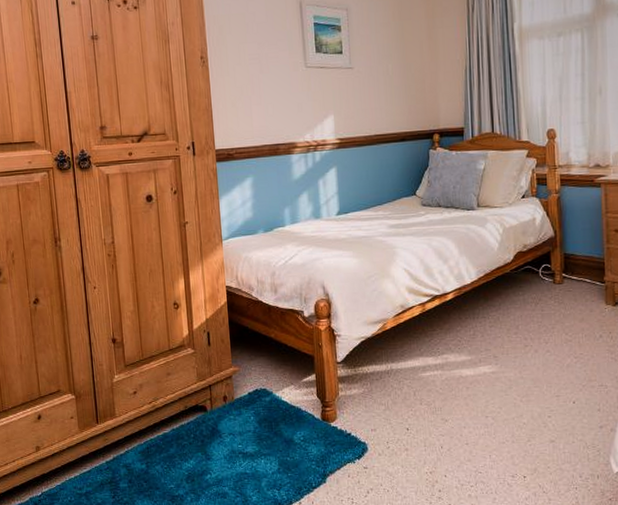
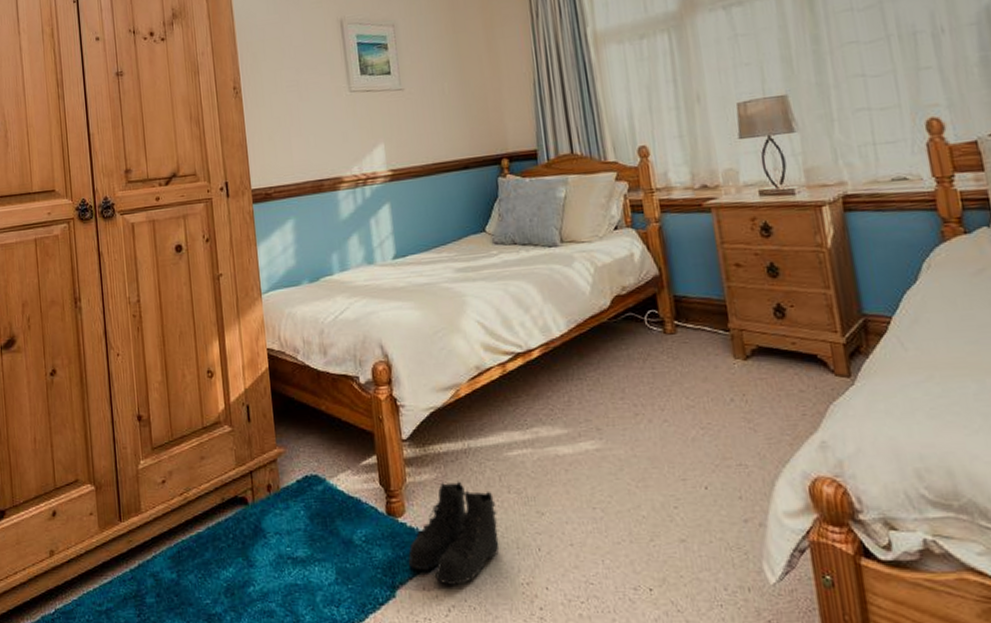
boots: none [337,395,411,473] -> present [408,481,500,585]

